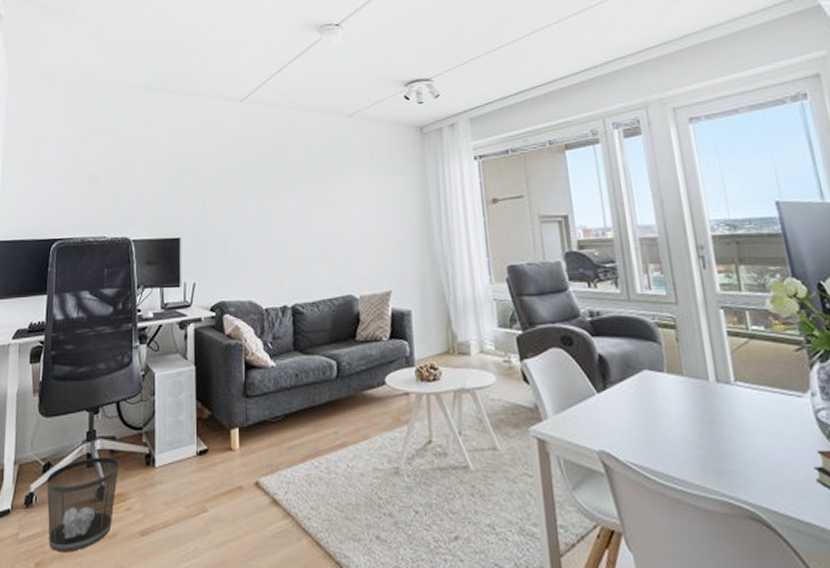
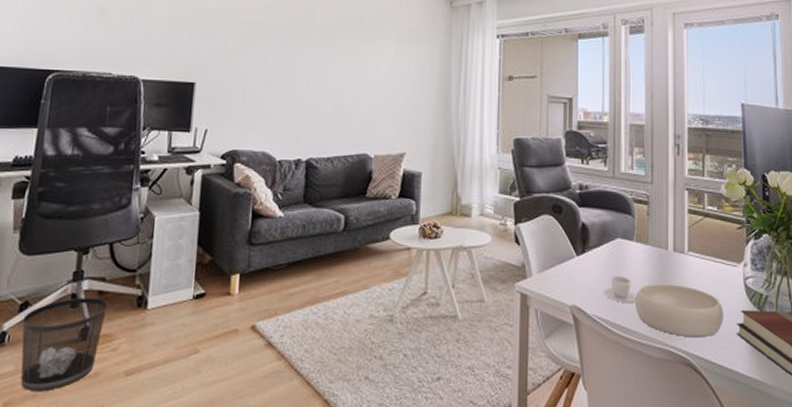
teacup: none [637,414,679,447] -> present [604,276,637,304]
bowl: none [676,421,796,486] -> present [635,284,724,338]

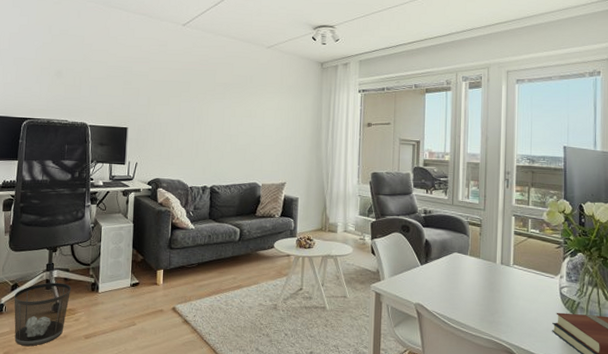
teacup: present [604,276,637,304] -> none [443,282,469,304]
bowl: present [635,284,724,338] -> none [468,289,541,333]

